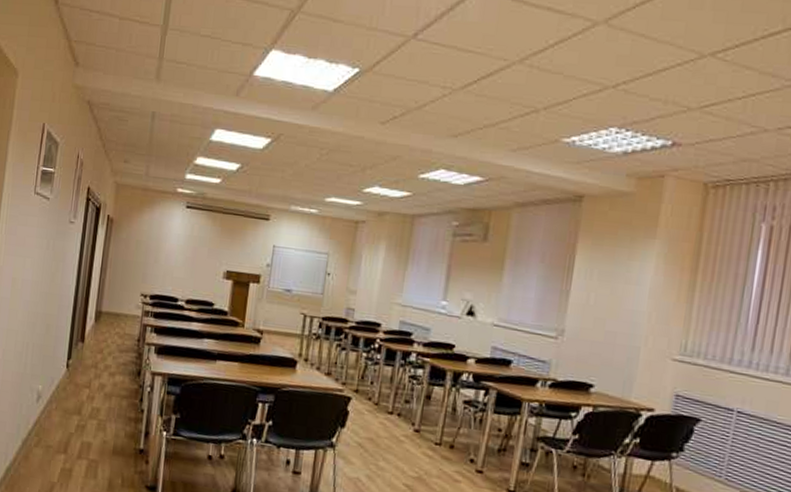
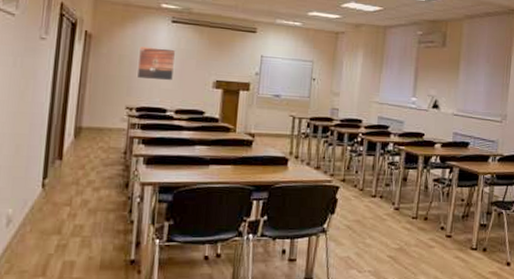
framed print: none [151,232,189,270] -> present [136,46,176,81]

